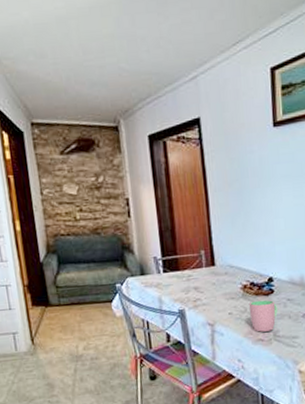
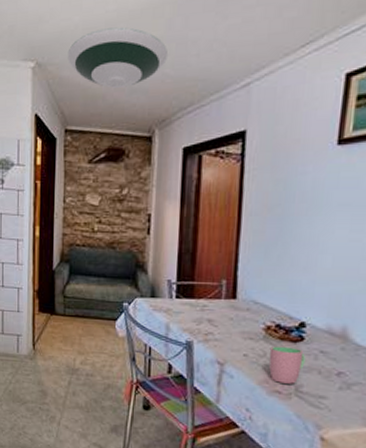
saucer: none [21,23,121,82] -> present [67,27,167,88]

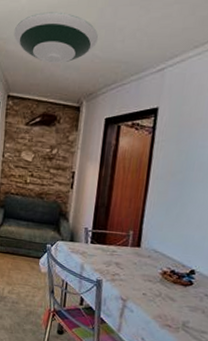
cup: present [268,346,306,384] -> none [162,288,193,320]

